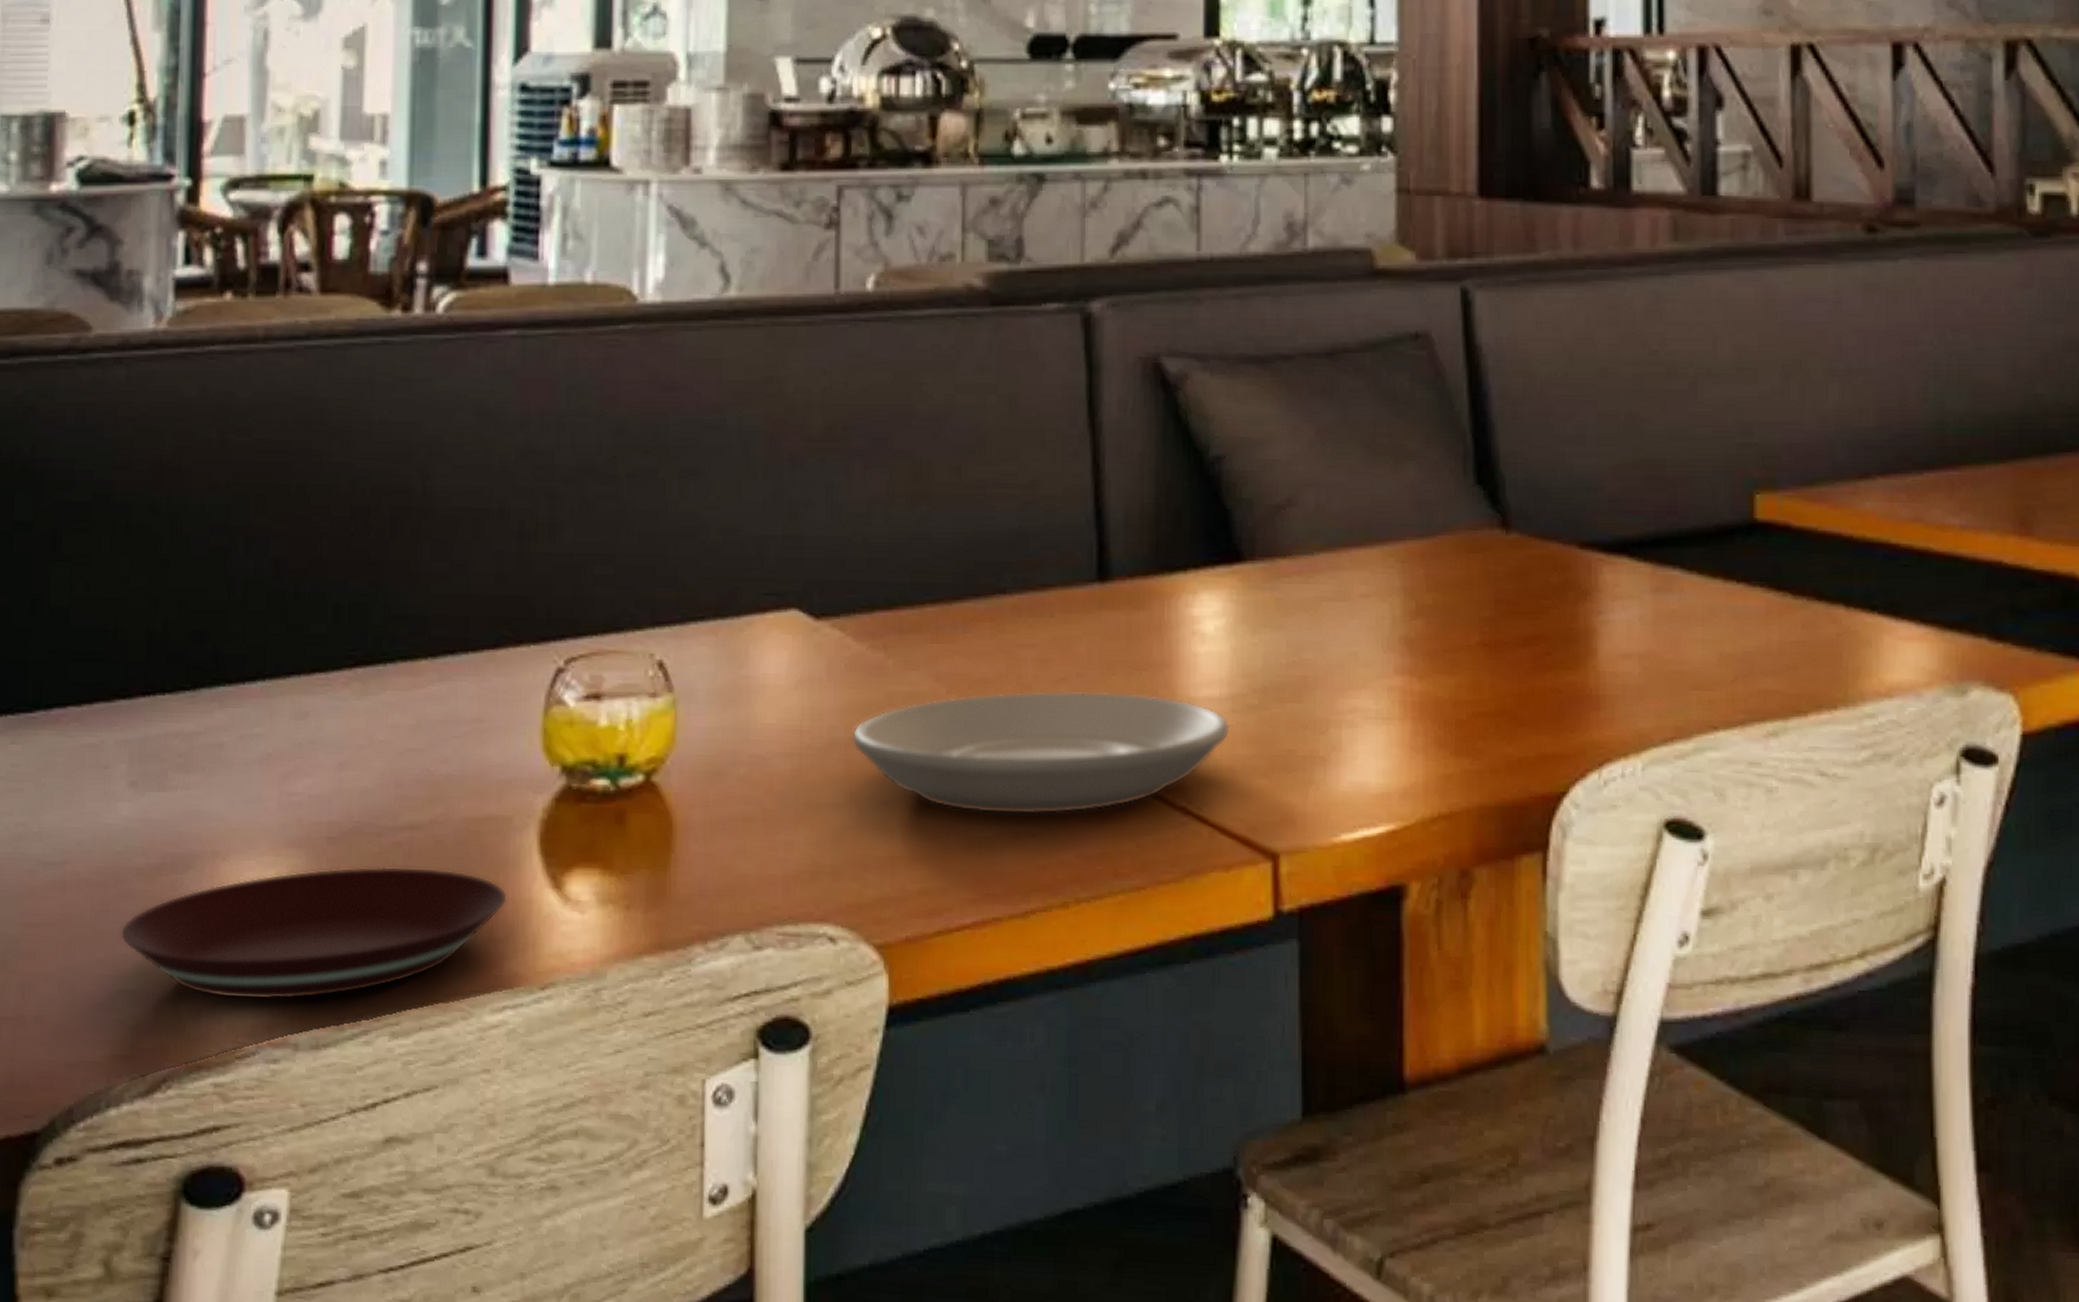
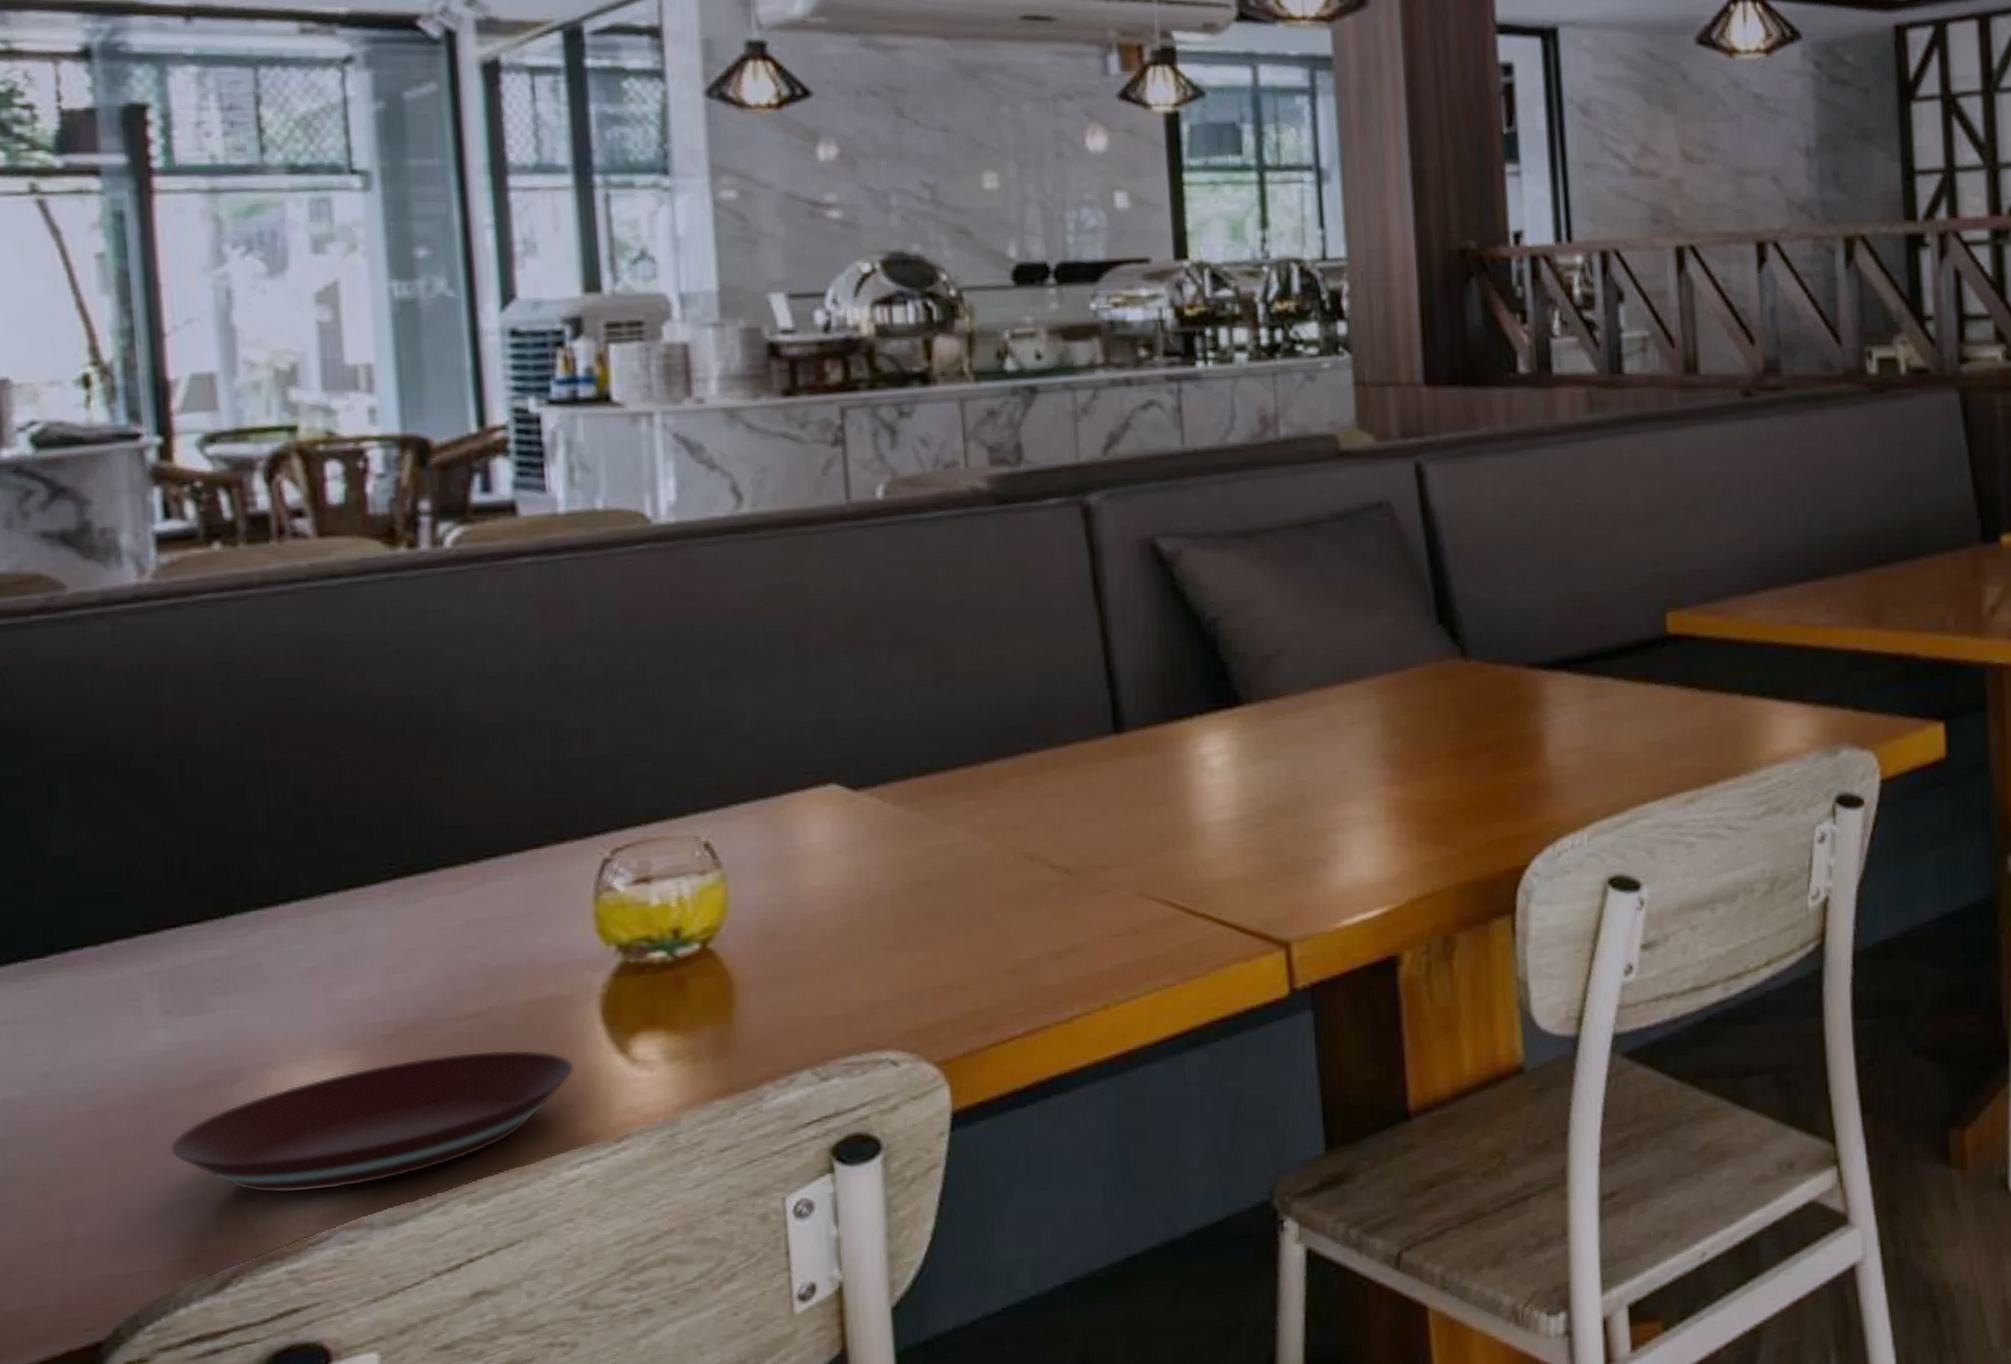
plate: present [851,690,1230,815] -> none [897,824,1241,940]

